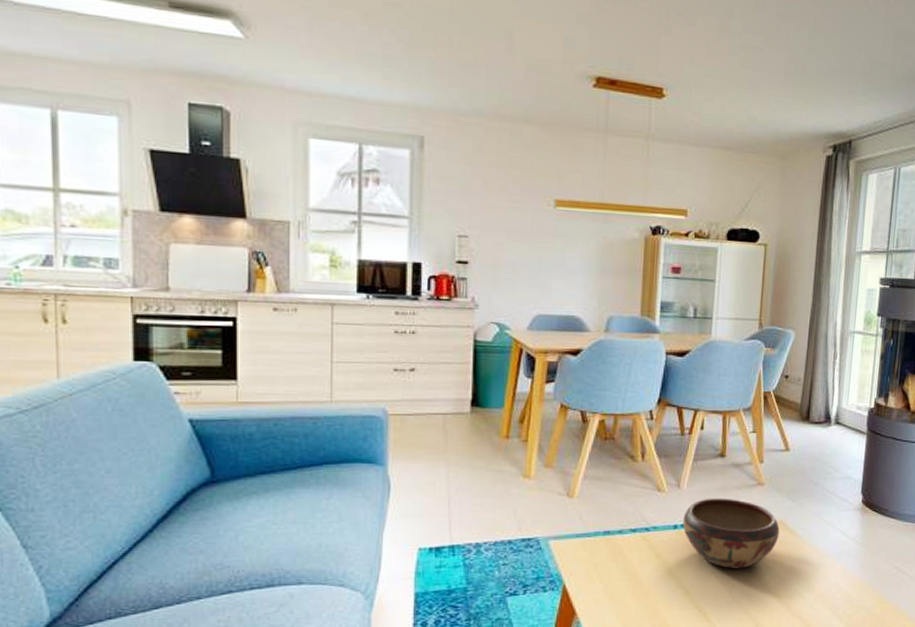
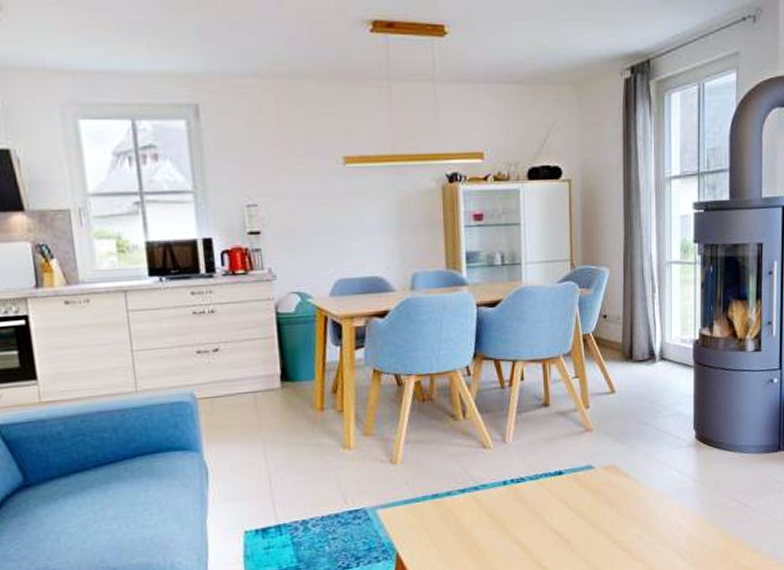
decorative bowl: present [682,498,780,569] -> none [512,448,613,520]

